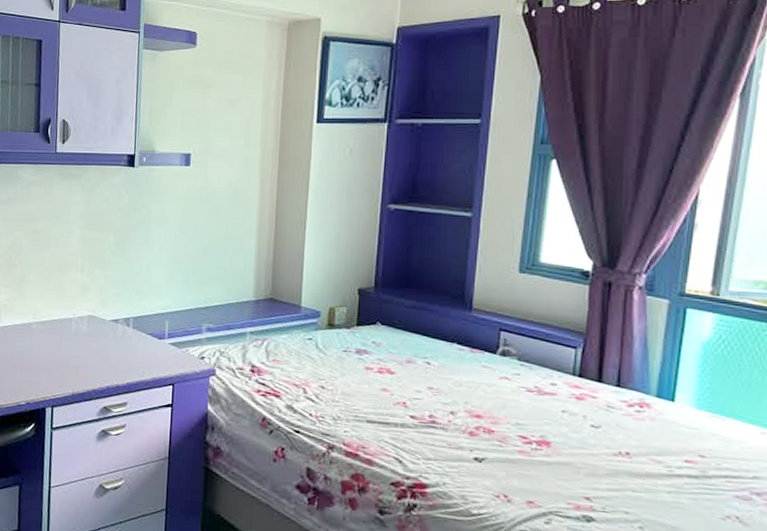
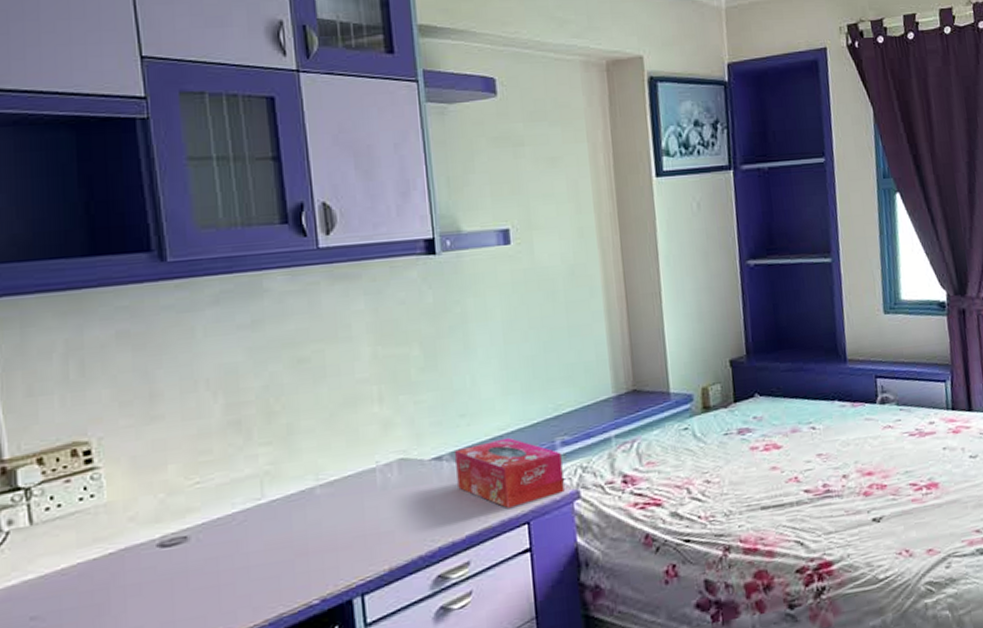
tissue box: none [126,316,205,370] -> present [455,437,565,508]

